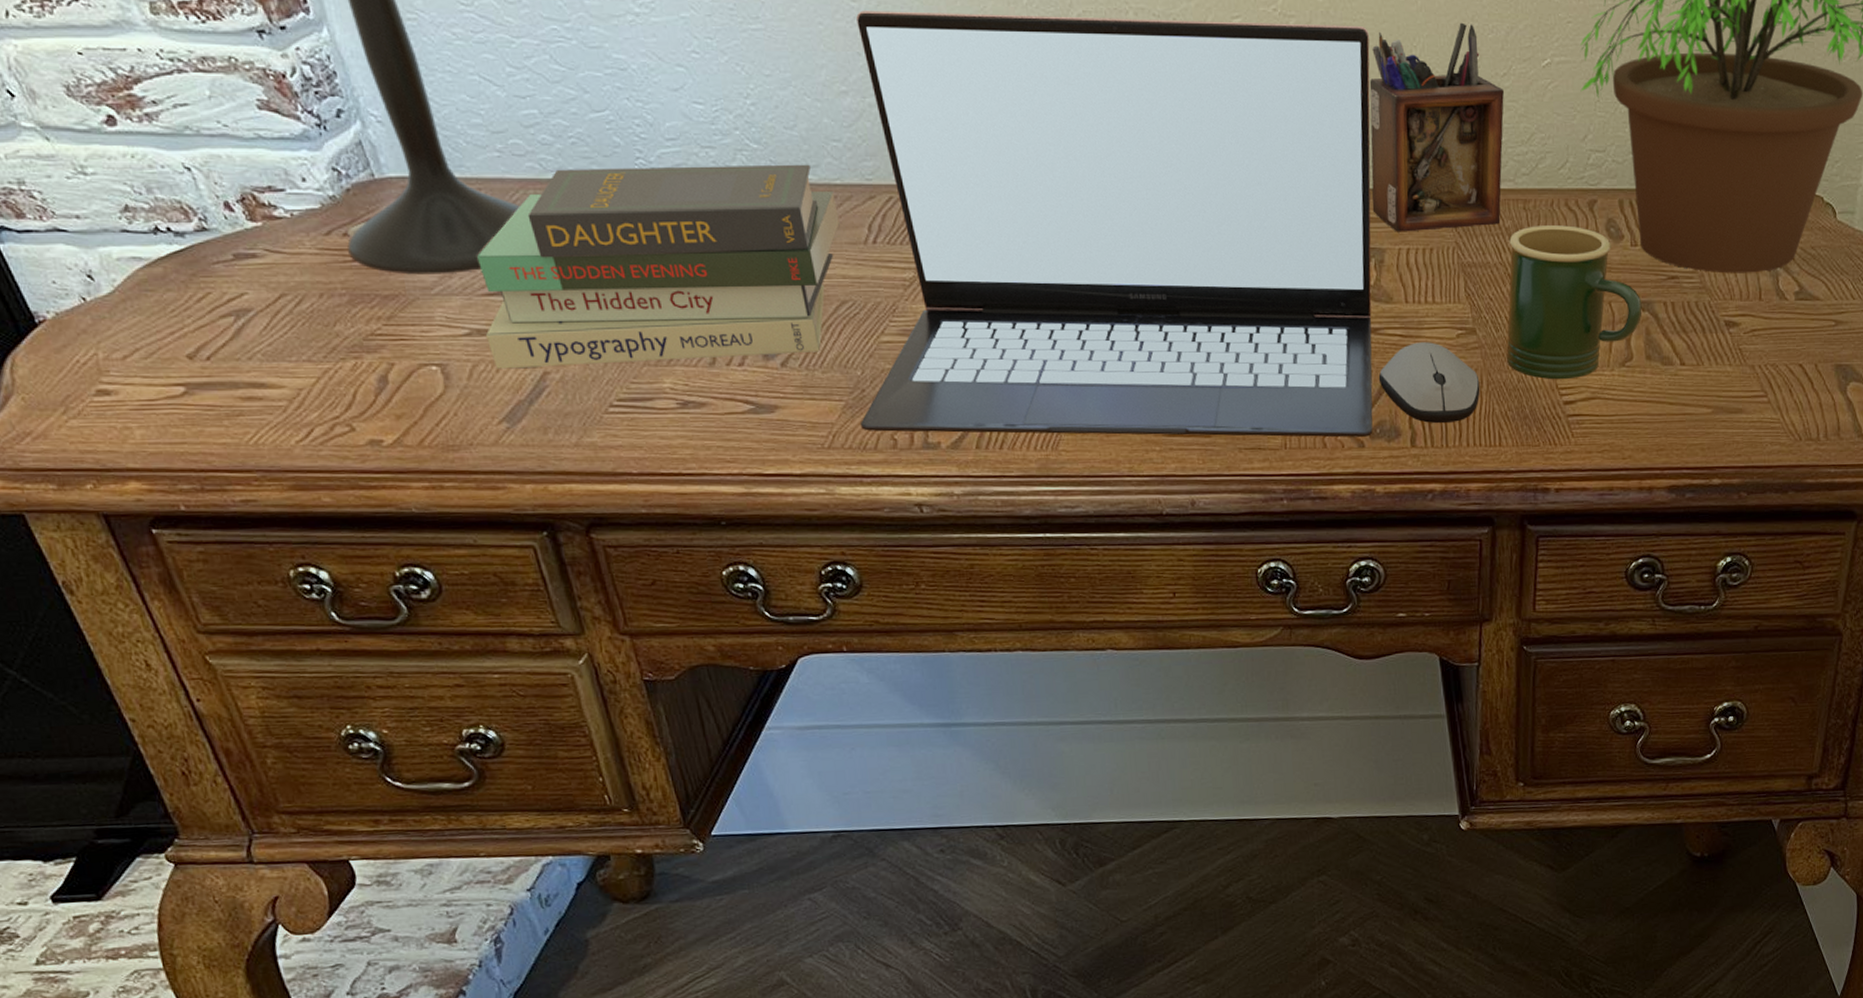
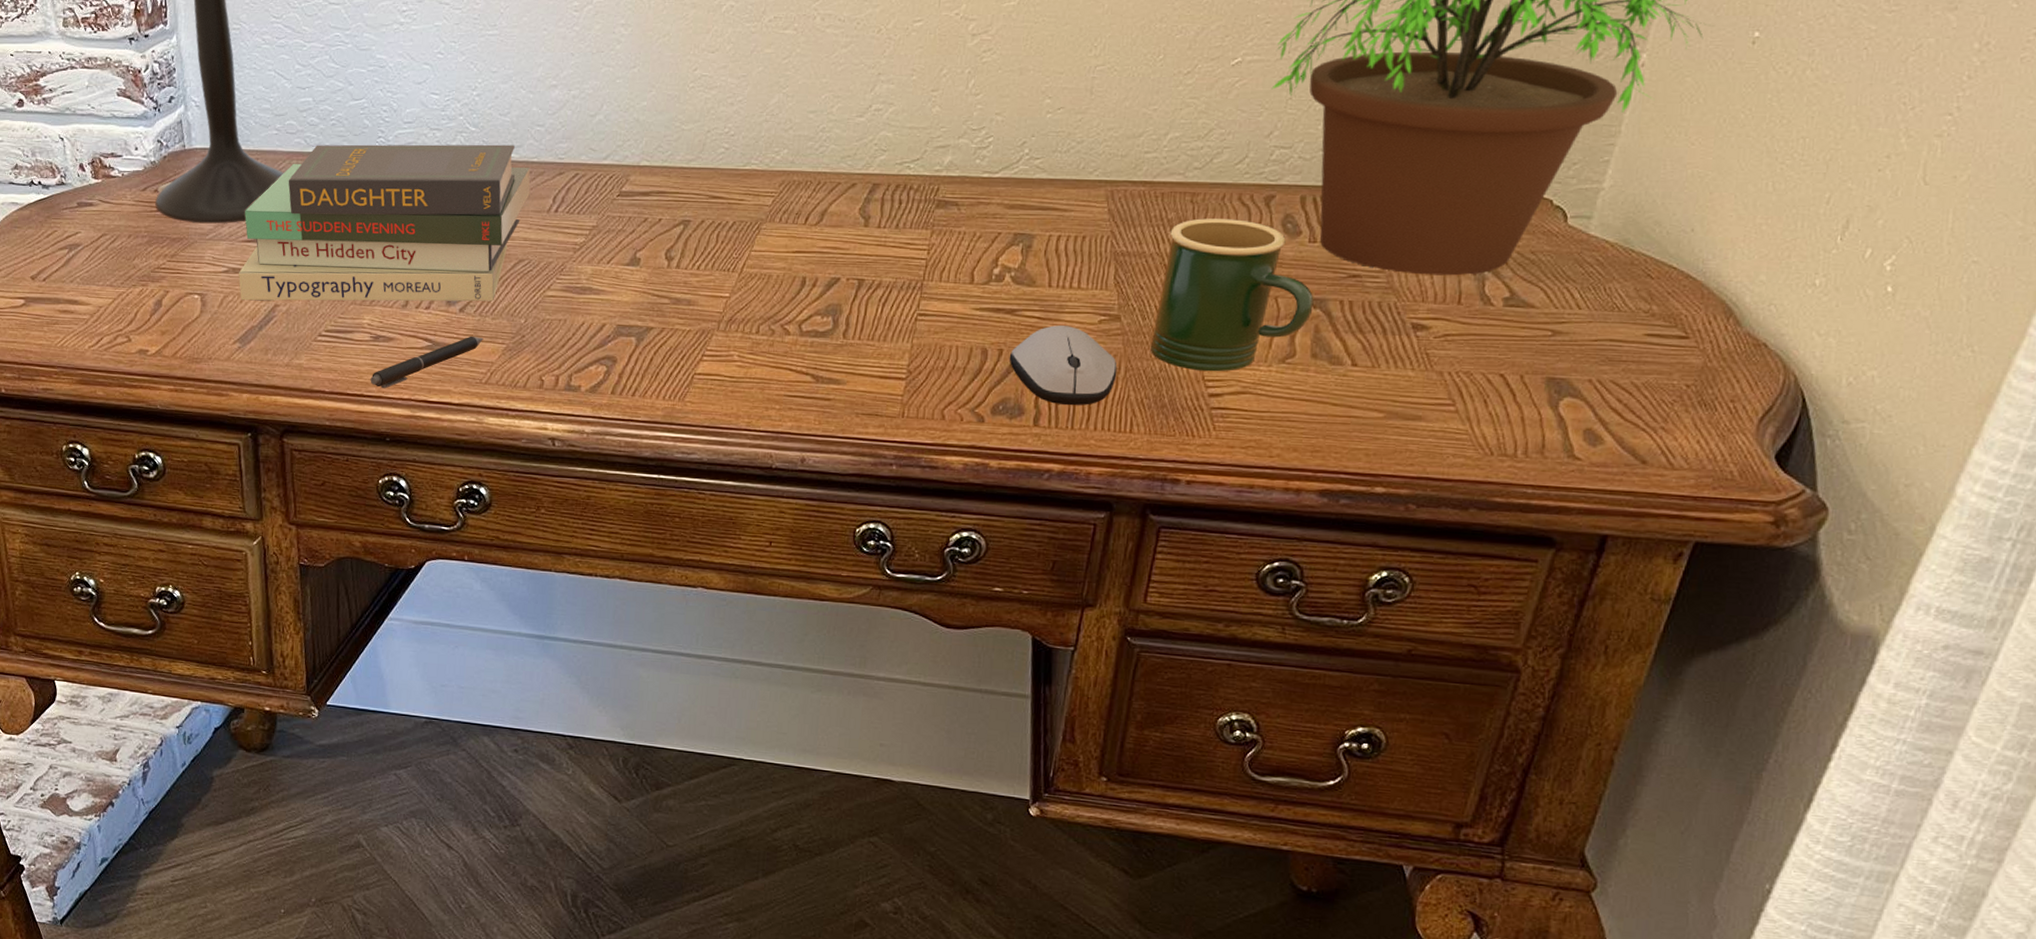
pen: none [687,394,817,464] -> present [370,336,484,389]
laptop: present [856,10,1373,438] -> none [516,19,1049,412]
desk organizer: present [1369,22,1505,232] -> none [1027,24,1186,220]

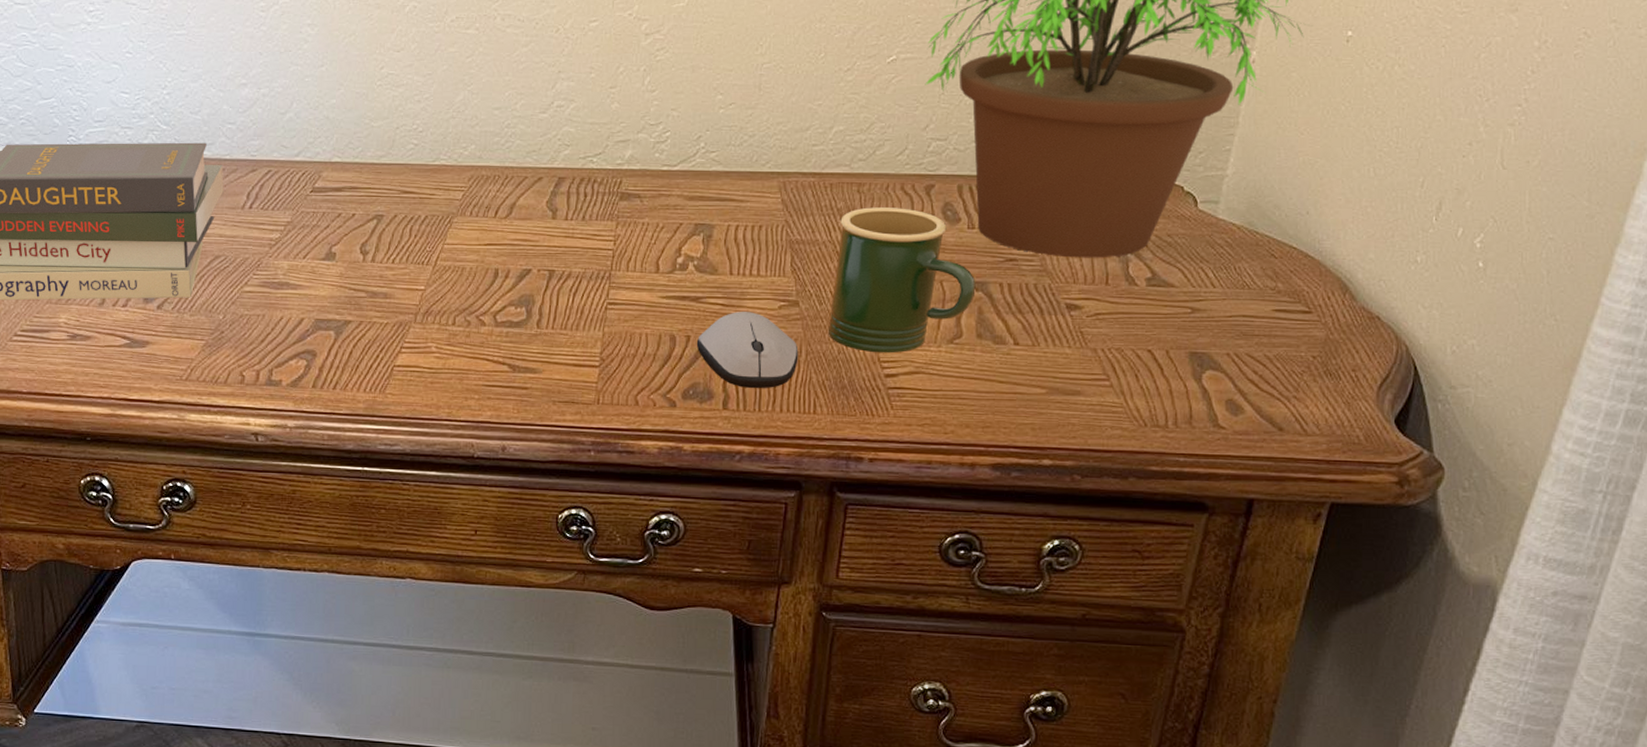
pen: present [370,336,484,389] -> none [68,332,182,388]

